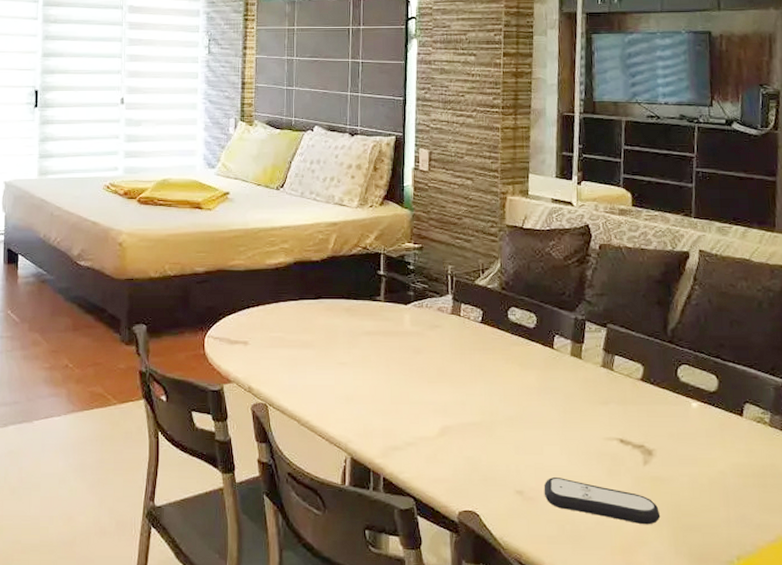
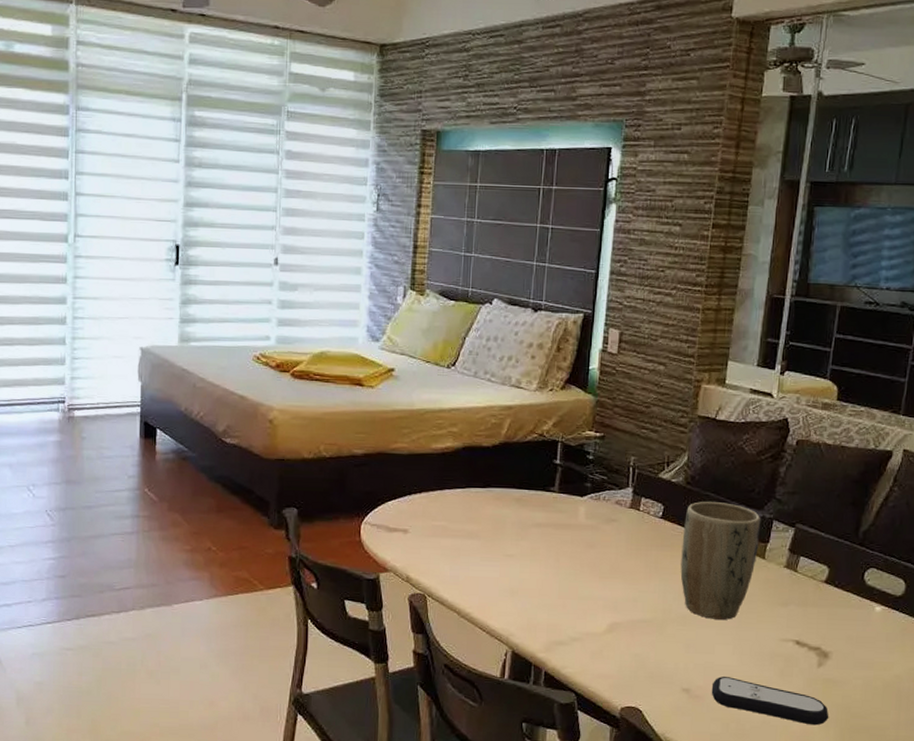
plant pot: none [502,306,575,420] -> present [680,501,761,620]

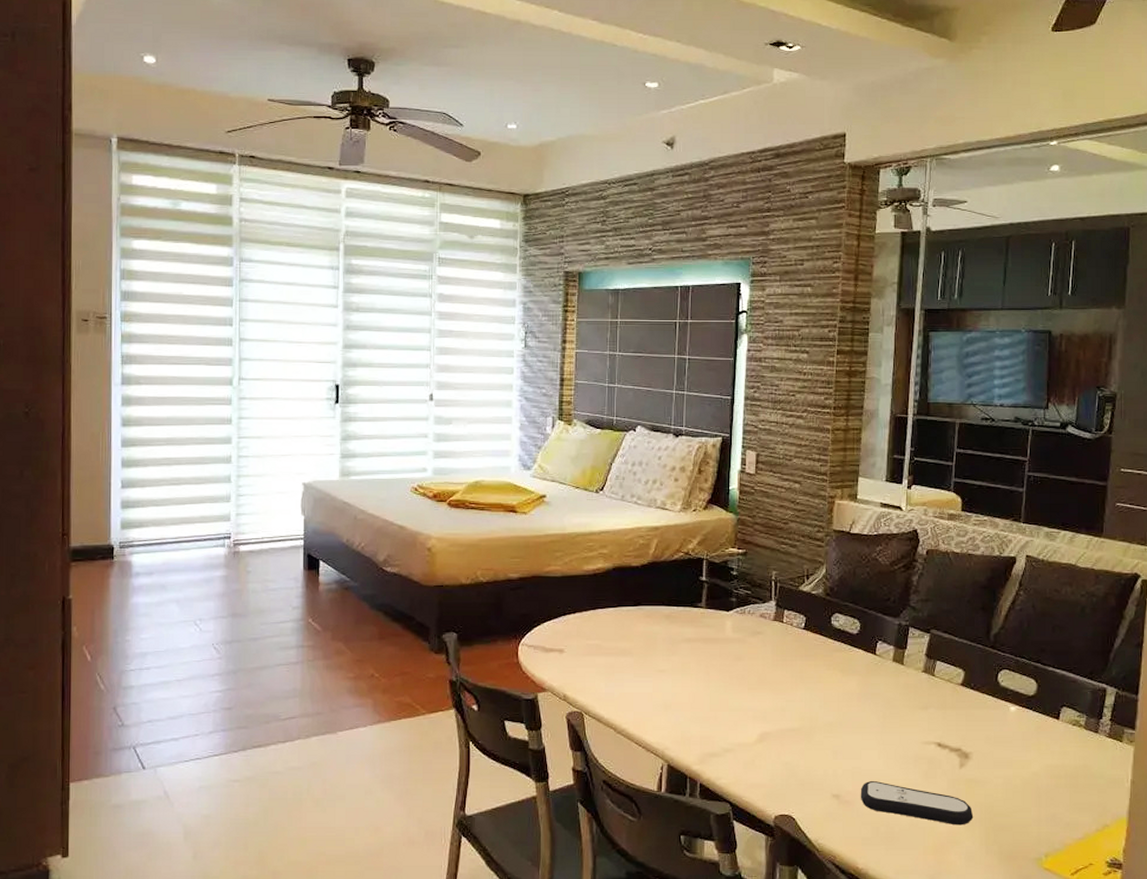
plant pot: present [680,501,761,620] -> none [825,612,898,725]

